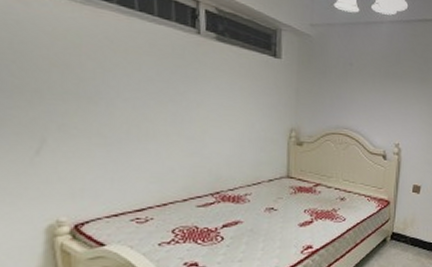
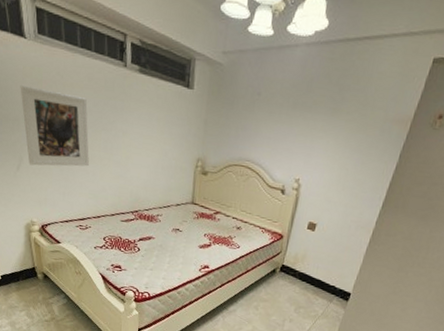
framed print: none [46,49,151,148] -> present [20,84,89,167]

